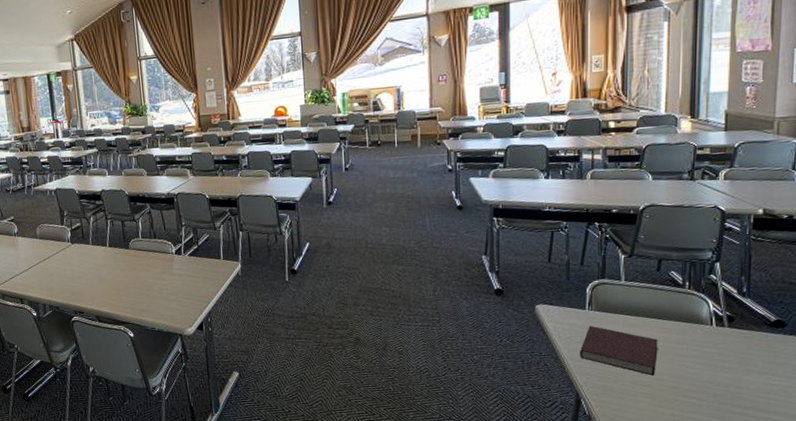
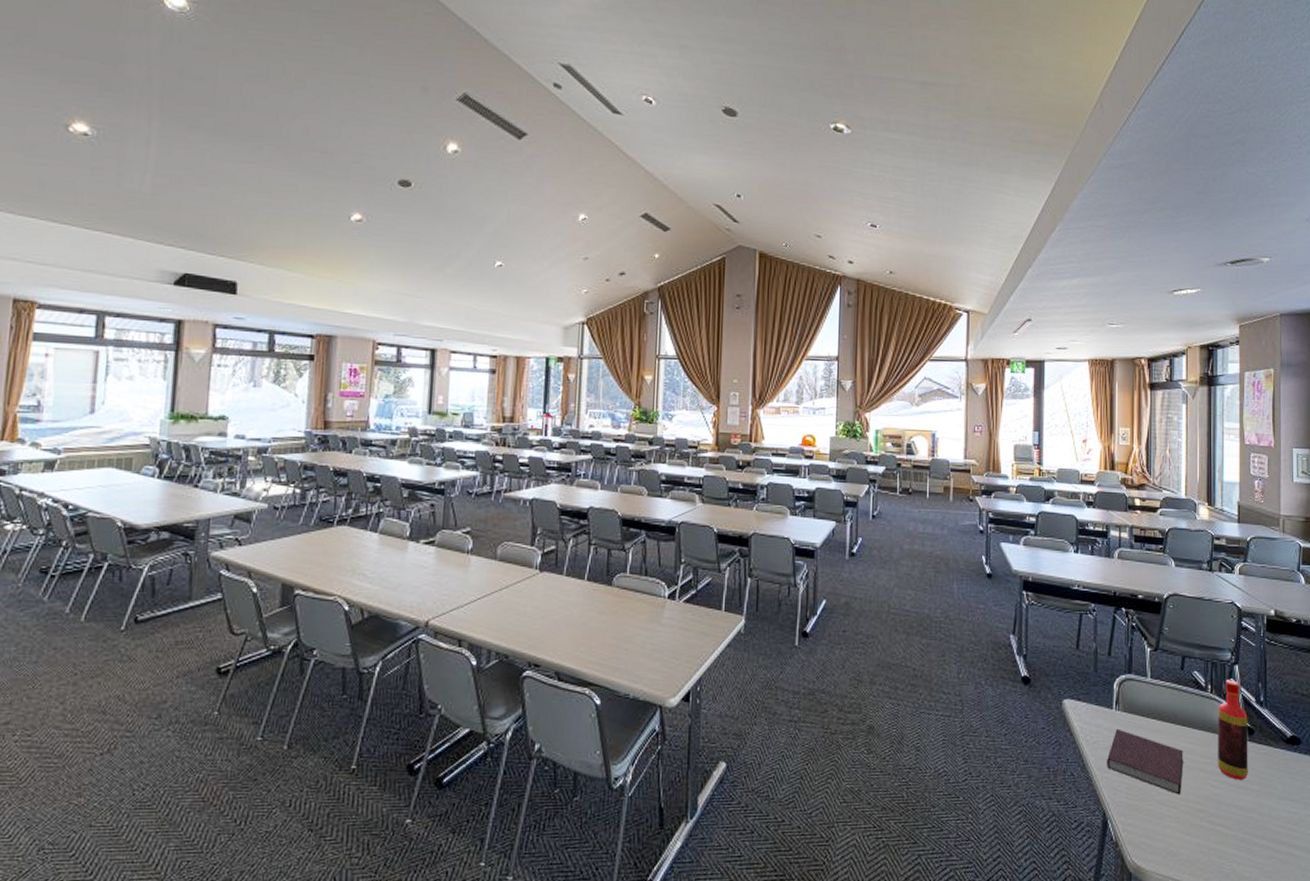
bottle: none [694,276,729,361] -> present [1218,680,1248,780]

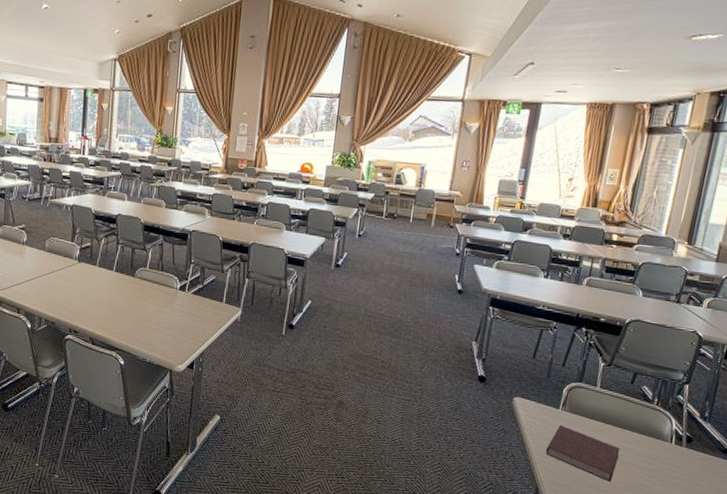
bottle: present [1218,680,1248,780] -> none [651,396,690,477]

